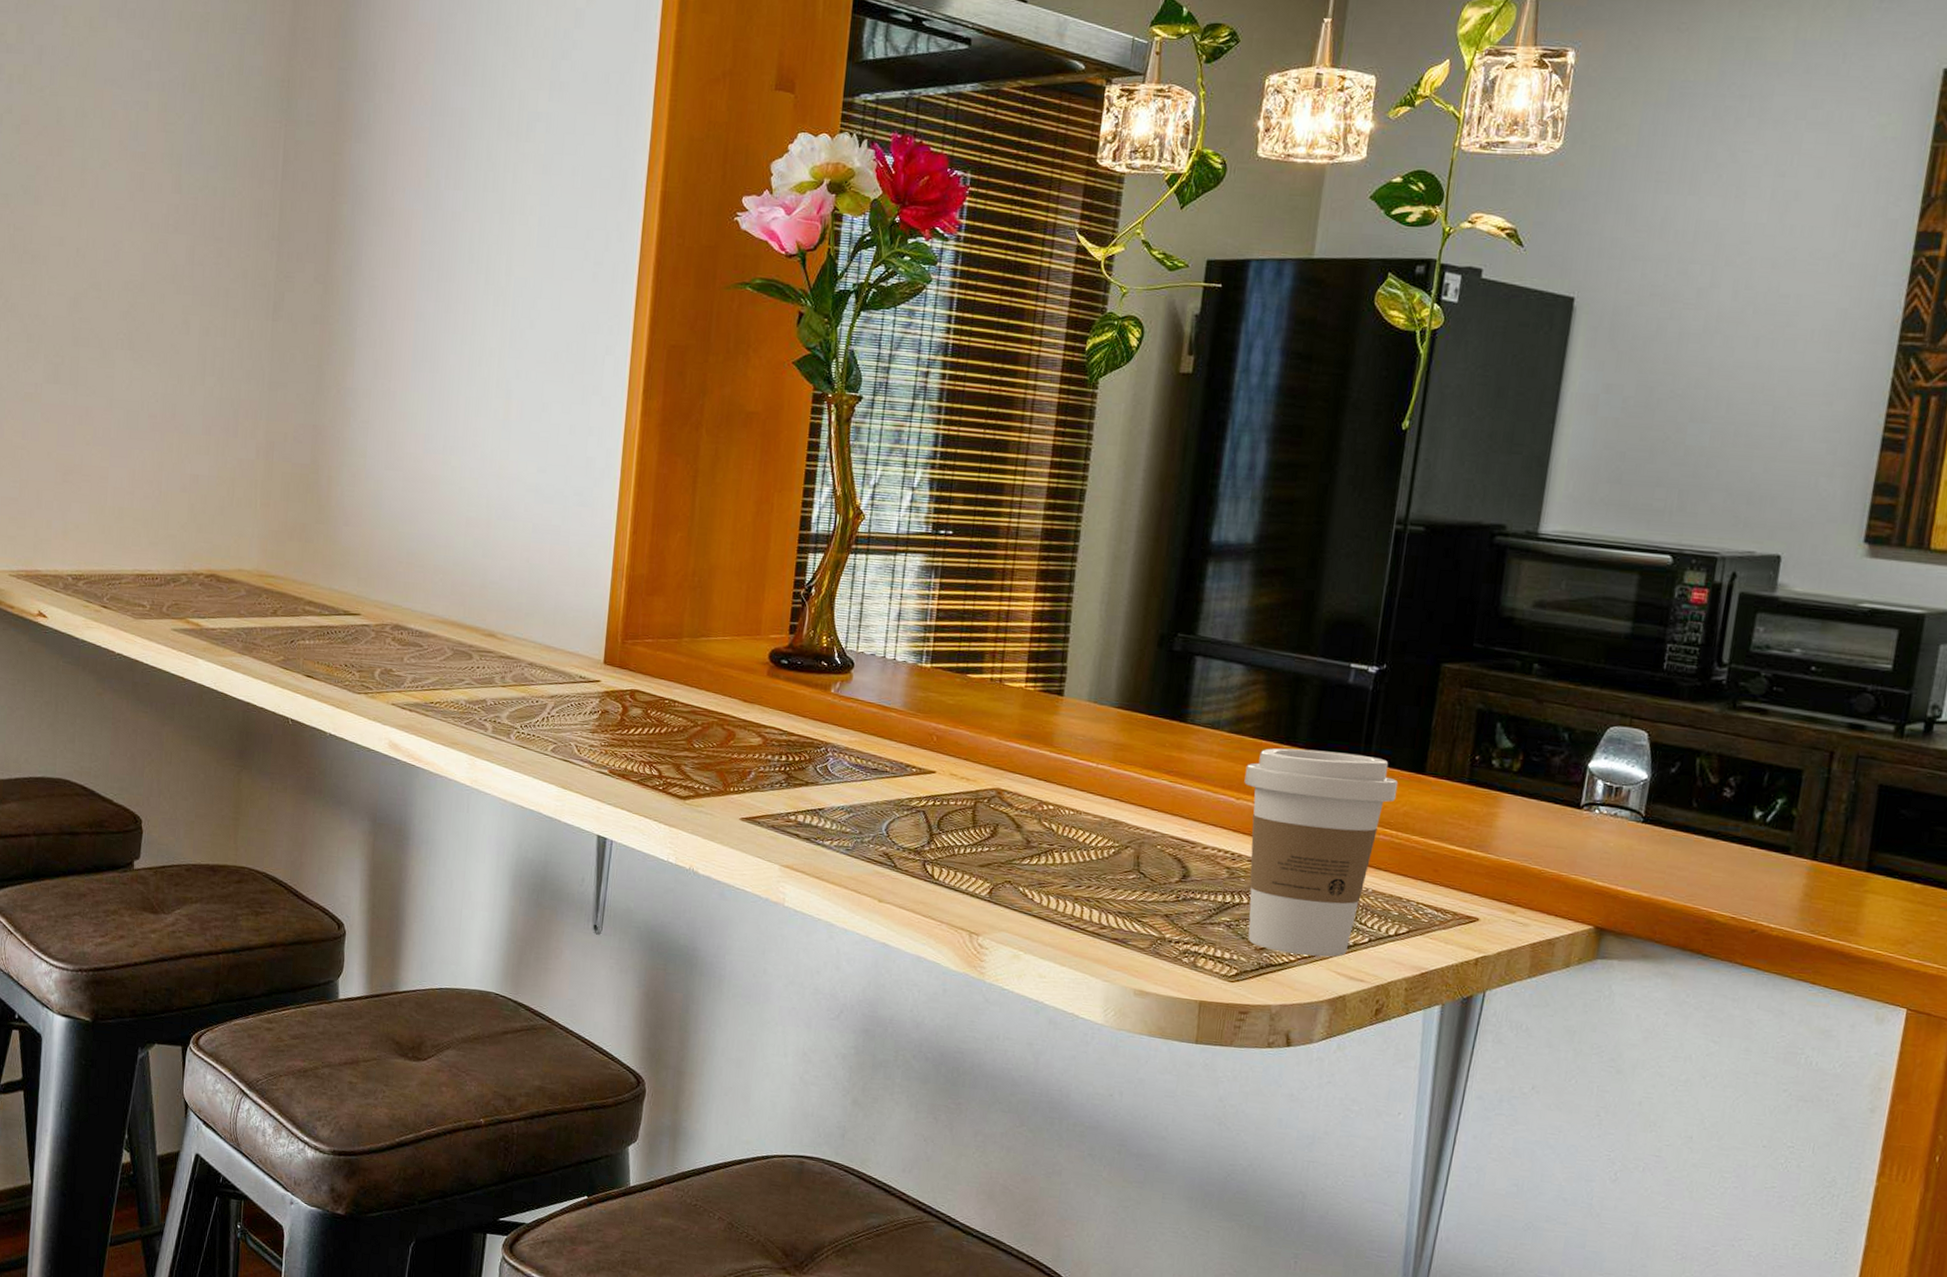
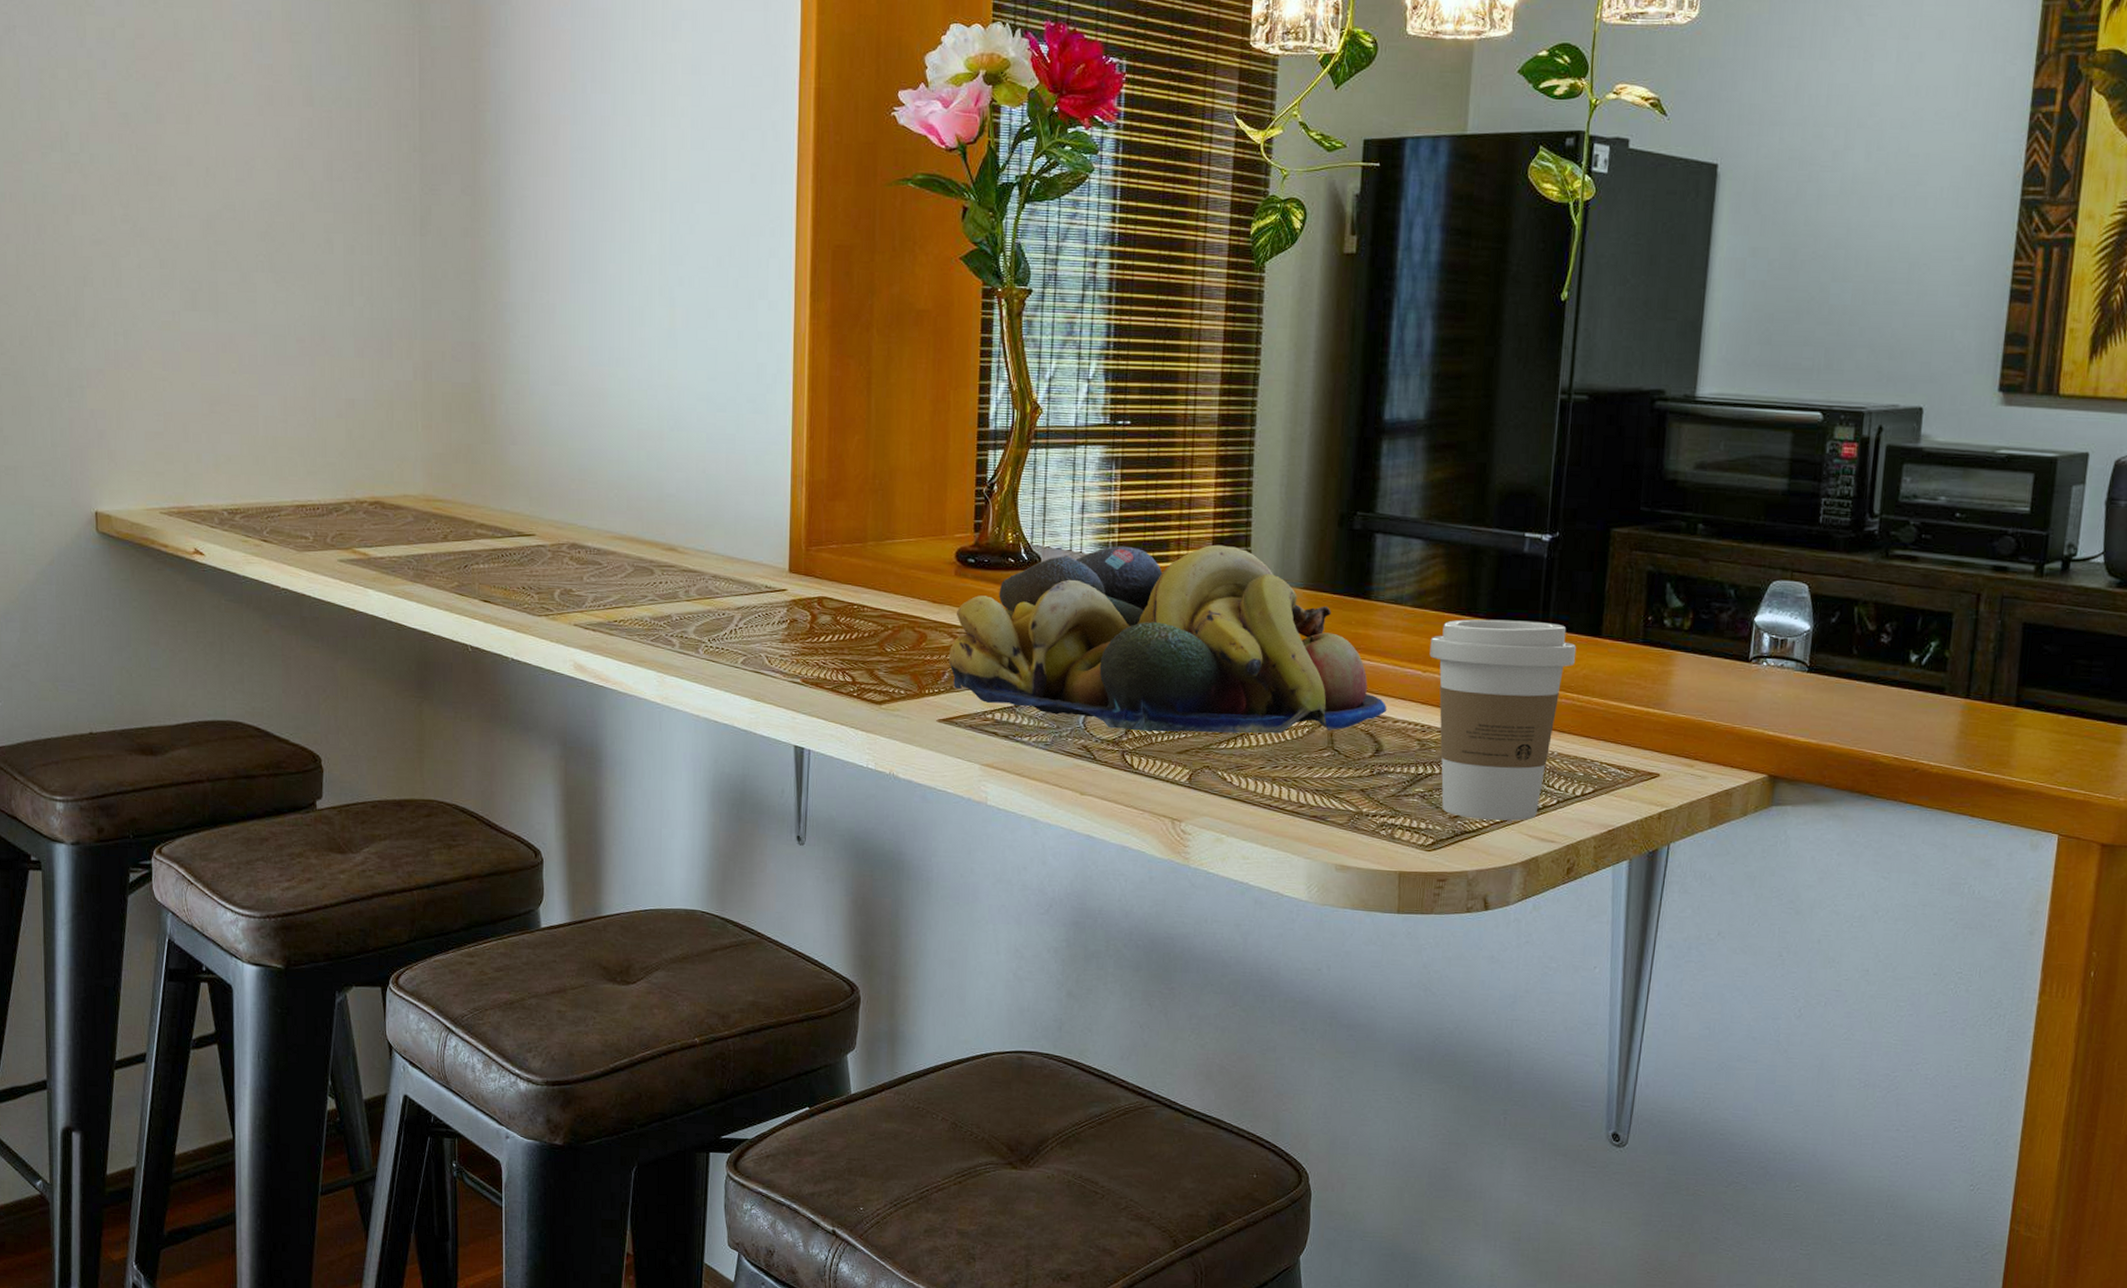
fruit bowl: none [755,655,1196,854] -> present [948,544,1386,734]

